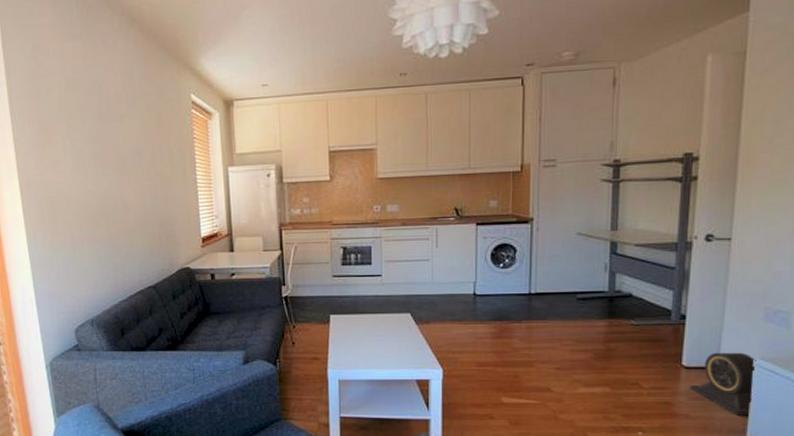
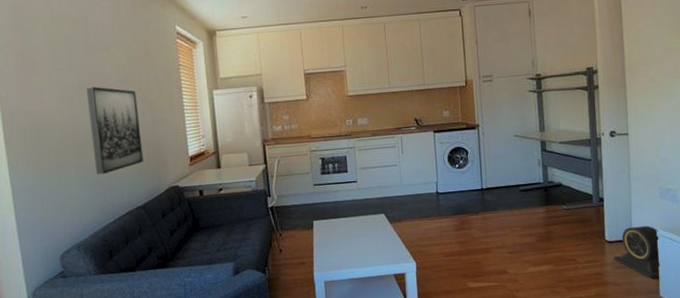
wall art: none [99,159,156,252] -> present [85,86,144,175]

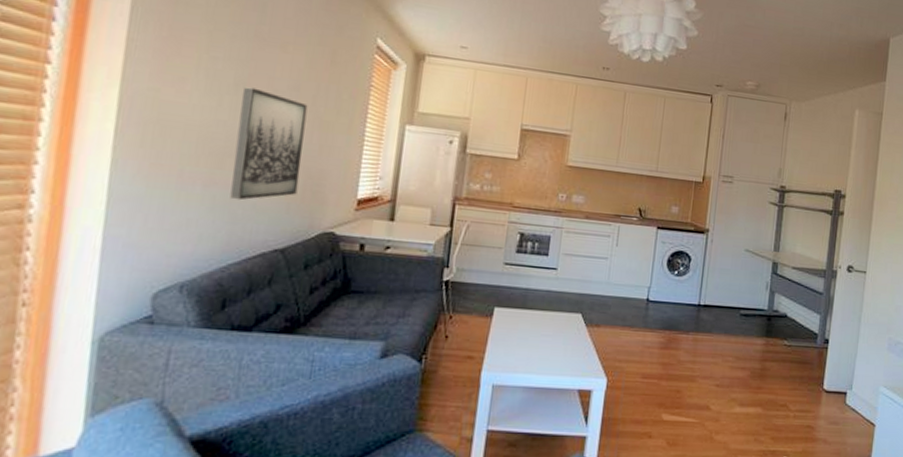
speaker: present [613,225,659,279] -> none [828,378,881,442]

